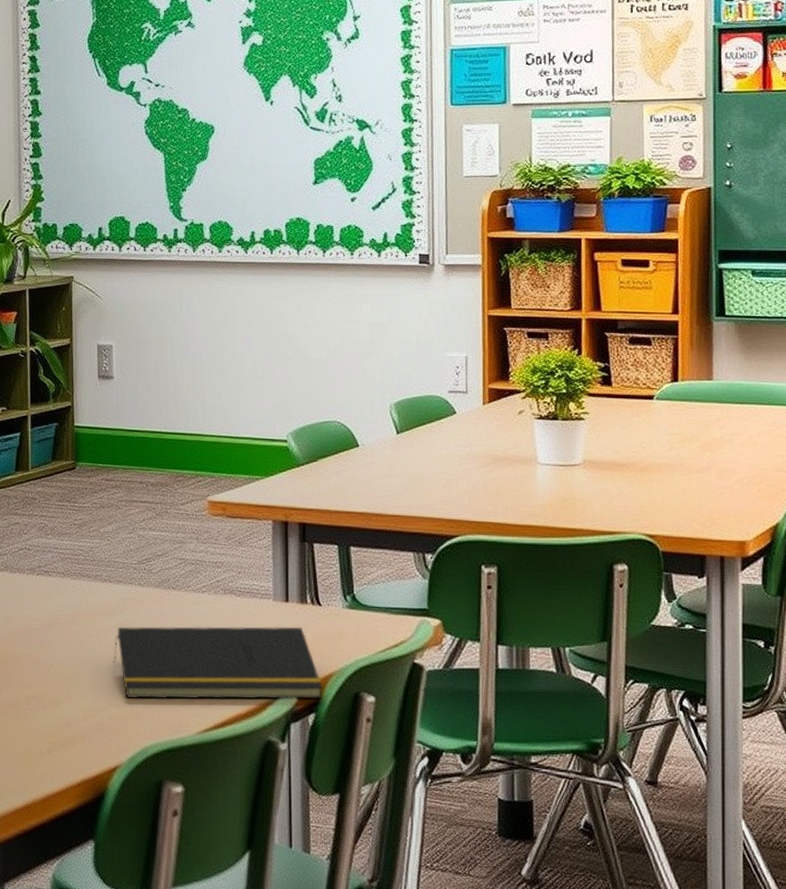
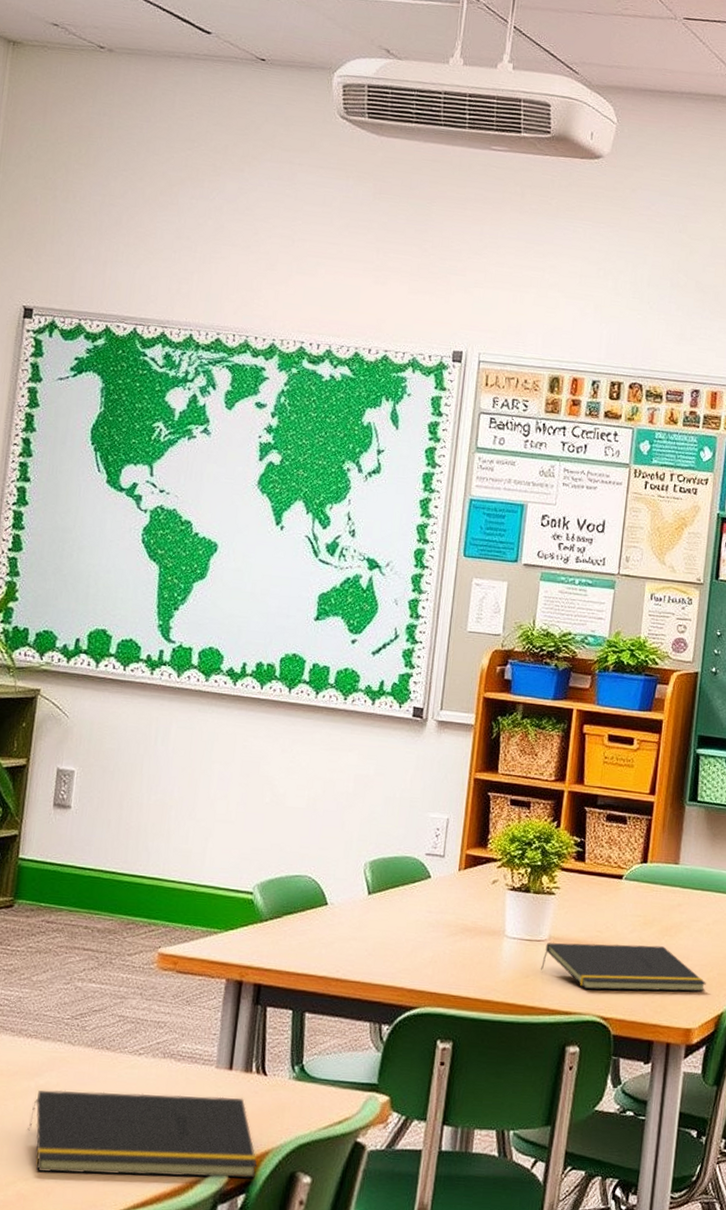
notepad: none [577,462,756,509] -> present [540,942,706,992]

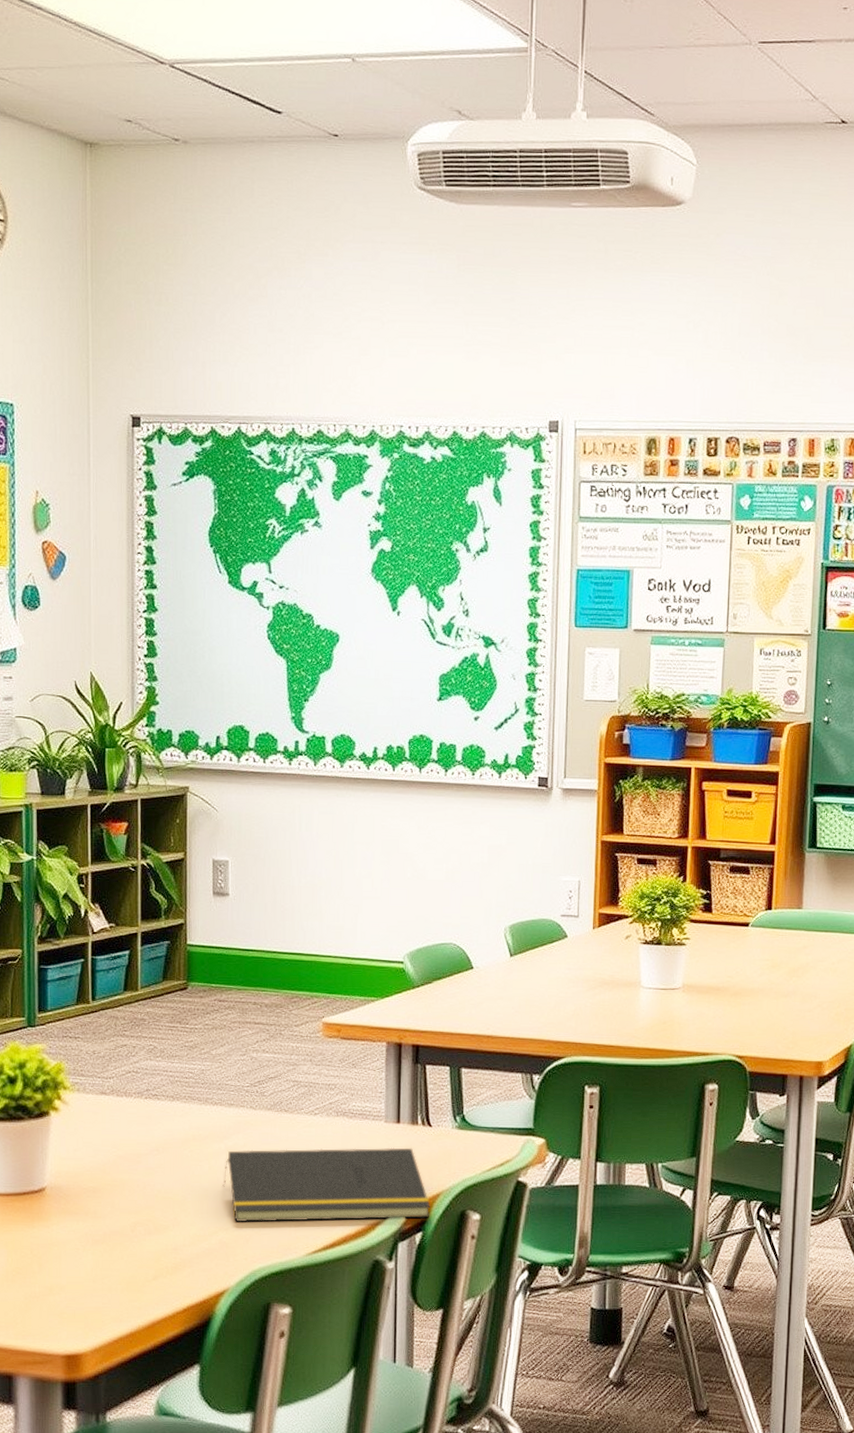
notepad: present [540,942,706,992] -> none [676,987,834,1031]

